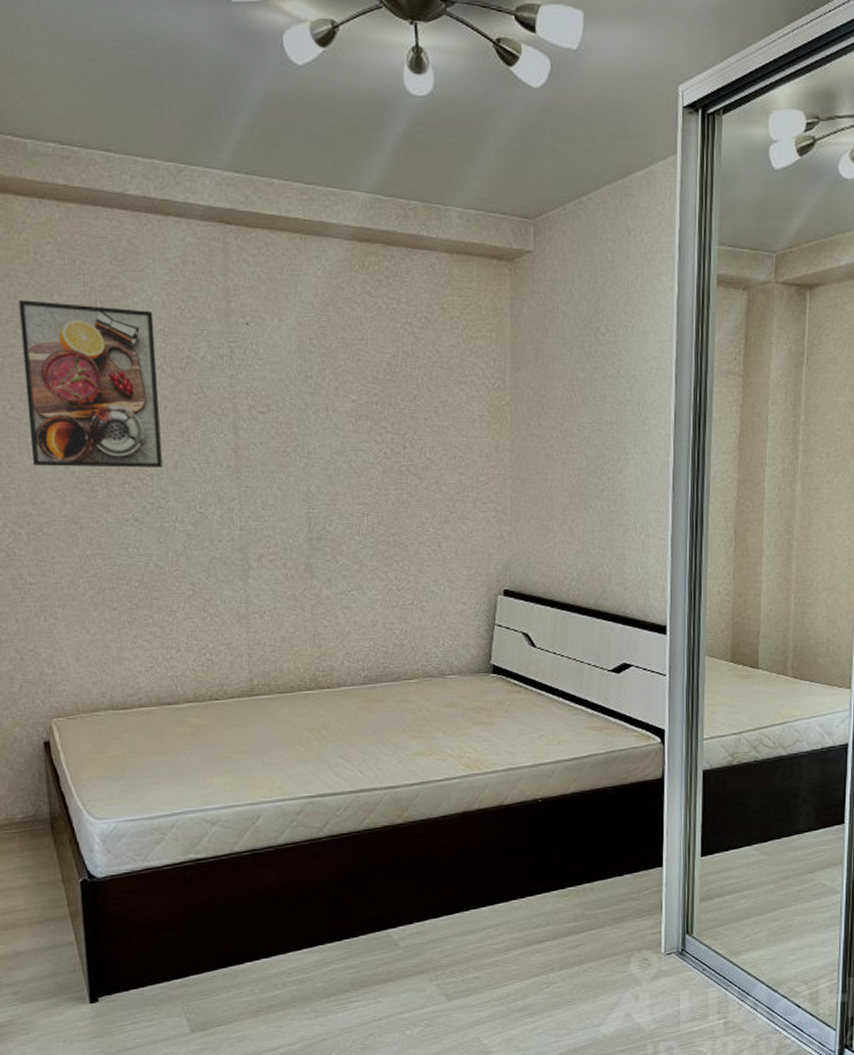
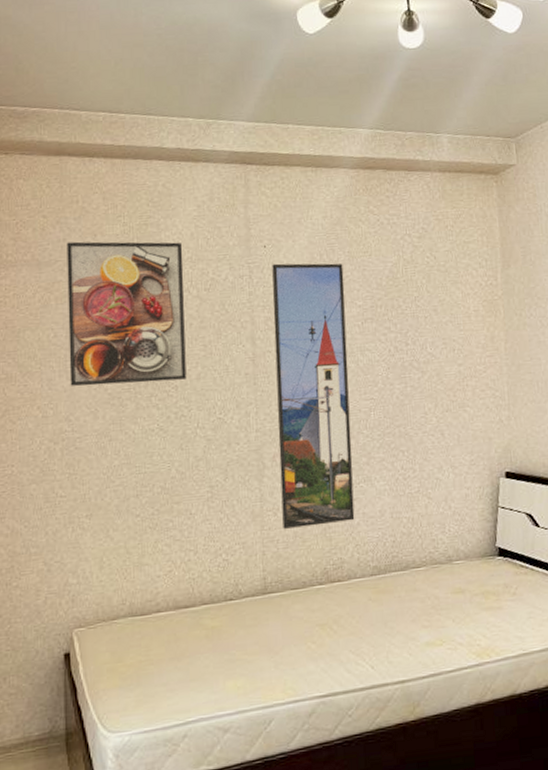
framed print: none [256,345,346,632] -> present [272,263,355,529]

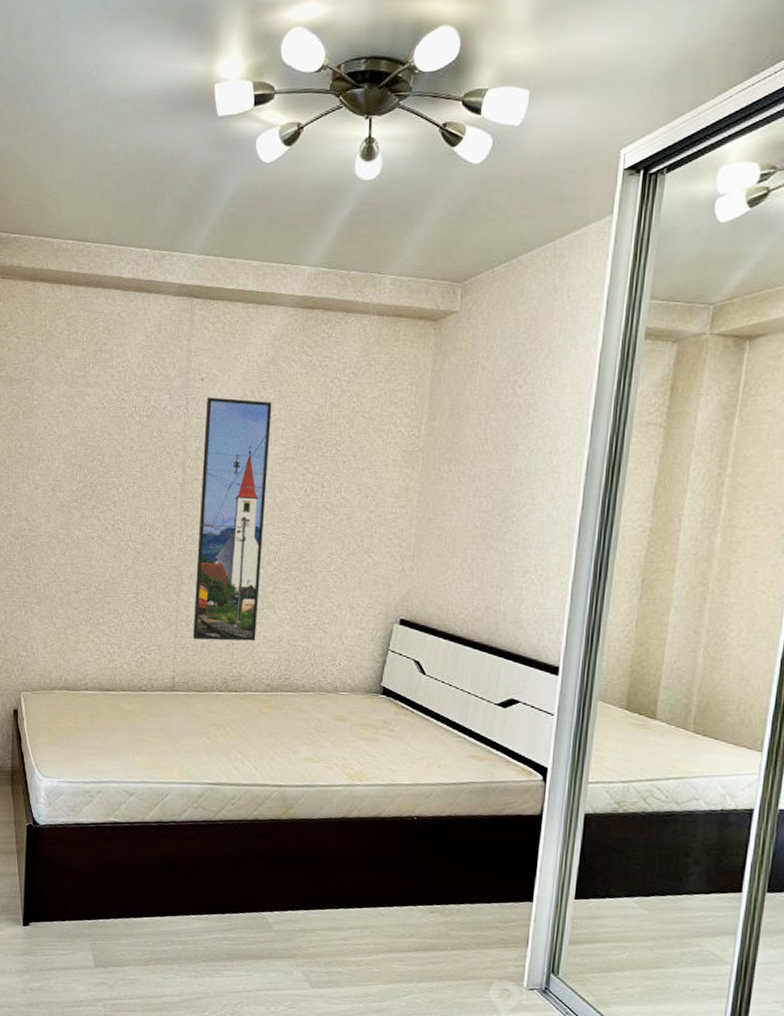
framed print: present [66,241,187,386] -> none [30,362,131,496]

